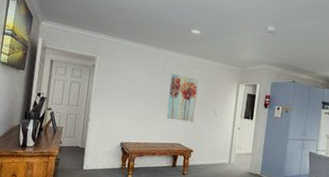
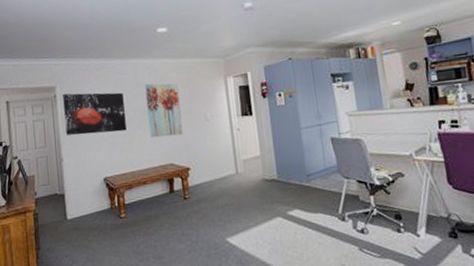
wall art: none [97,65,152,108] -> present [63,92,127,135]

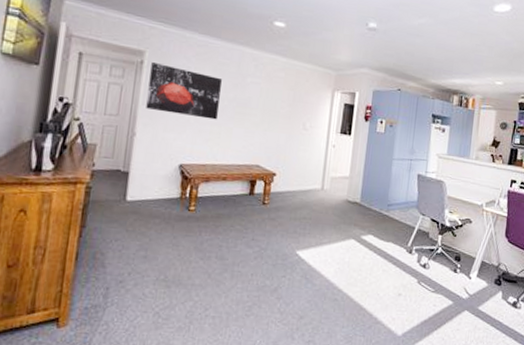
wall art: present [144,83,183,138] -> none [241,76,283,138]

